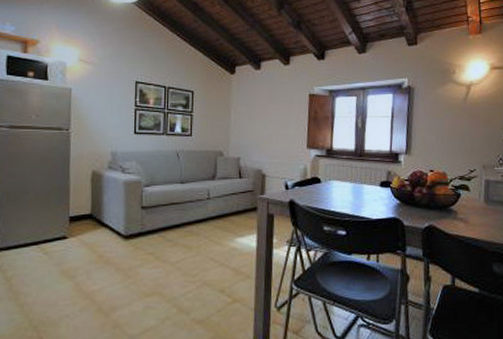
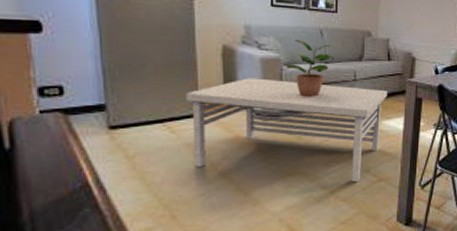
coffee table: none [59,200,240,304] -> present [186,78,387,183]
potted plant: none [144,163,189,217] -> present [284,40,334,97]

